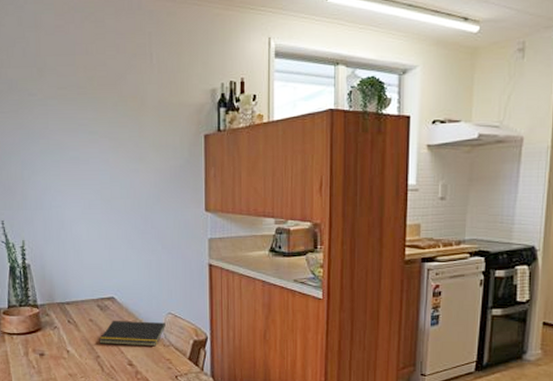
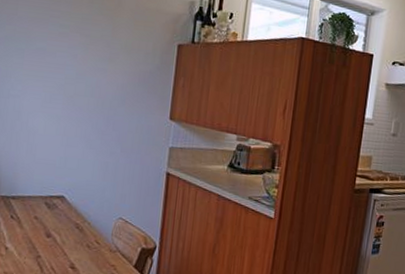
notepad: present [99,321,166,347] -> none [42,220,115,251]

